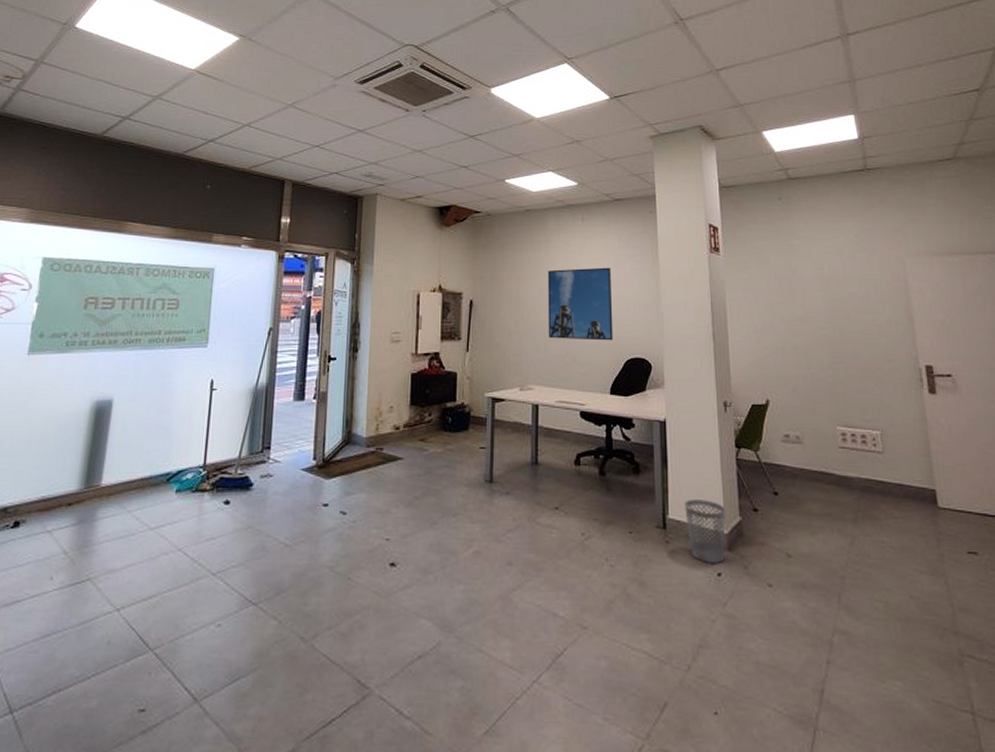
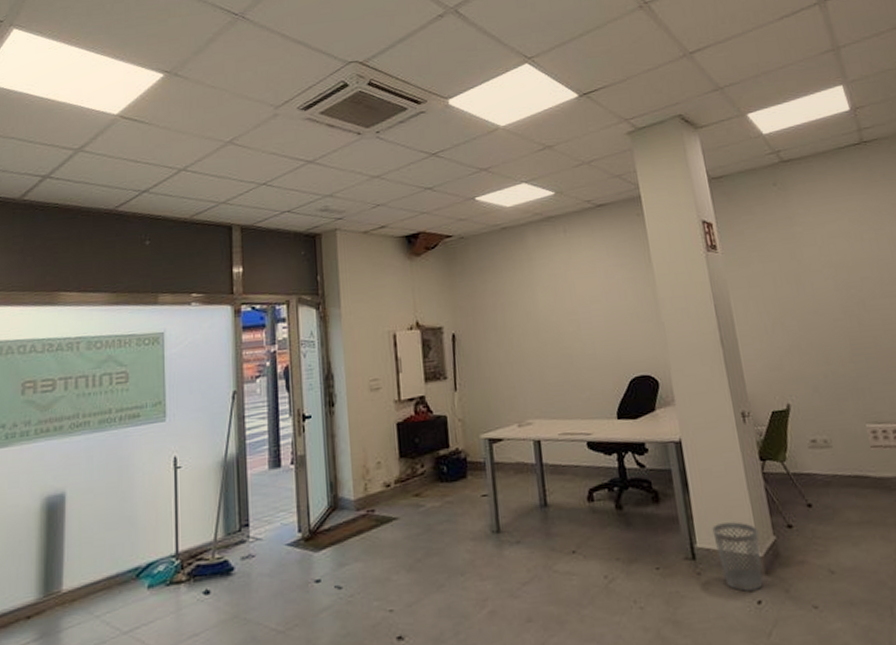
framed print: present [547,267,613,341] -> none [533,280,614,366]

